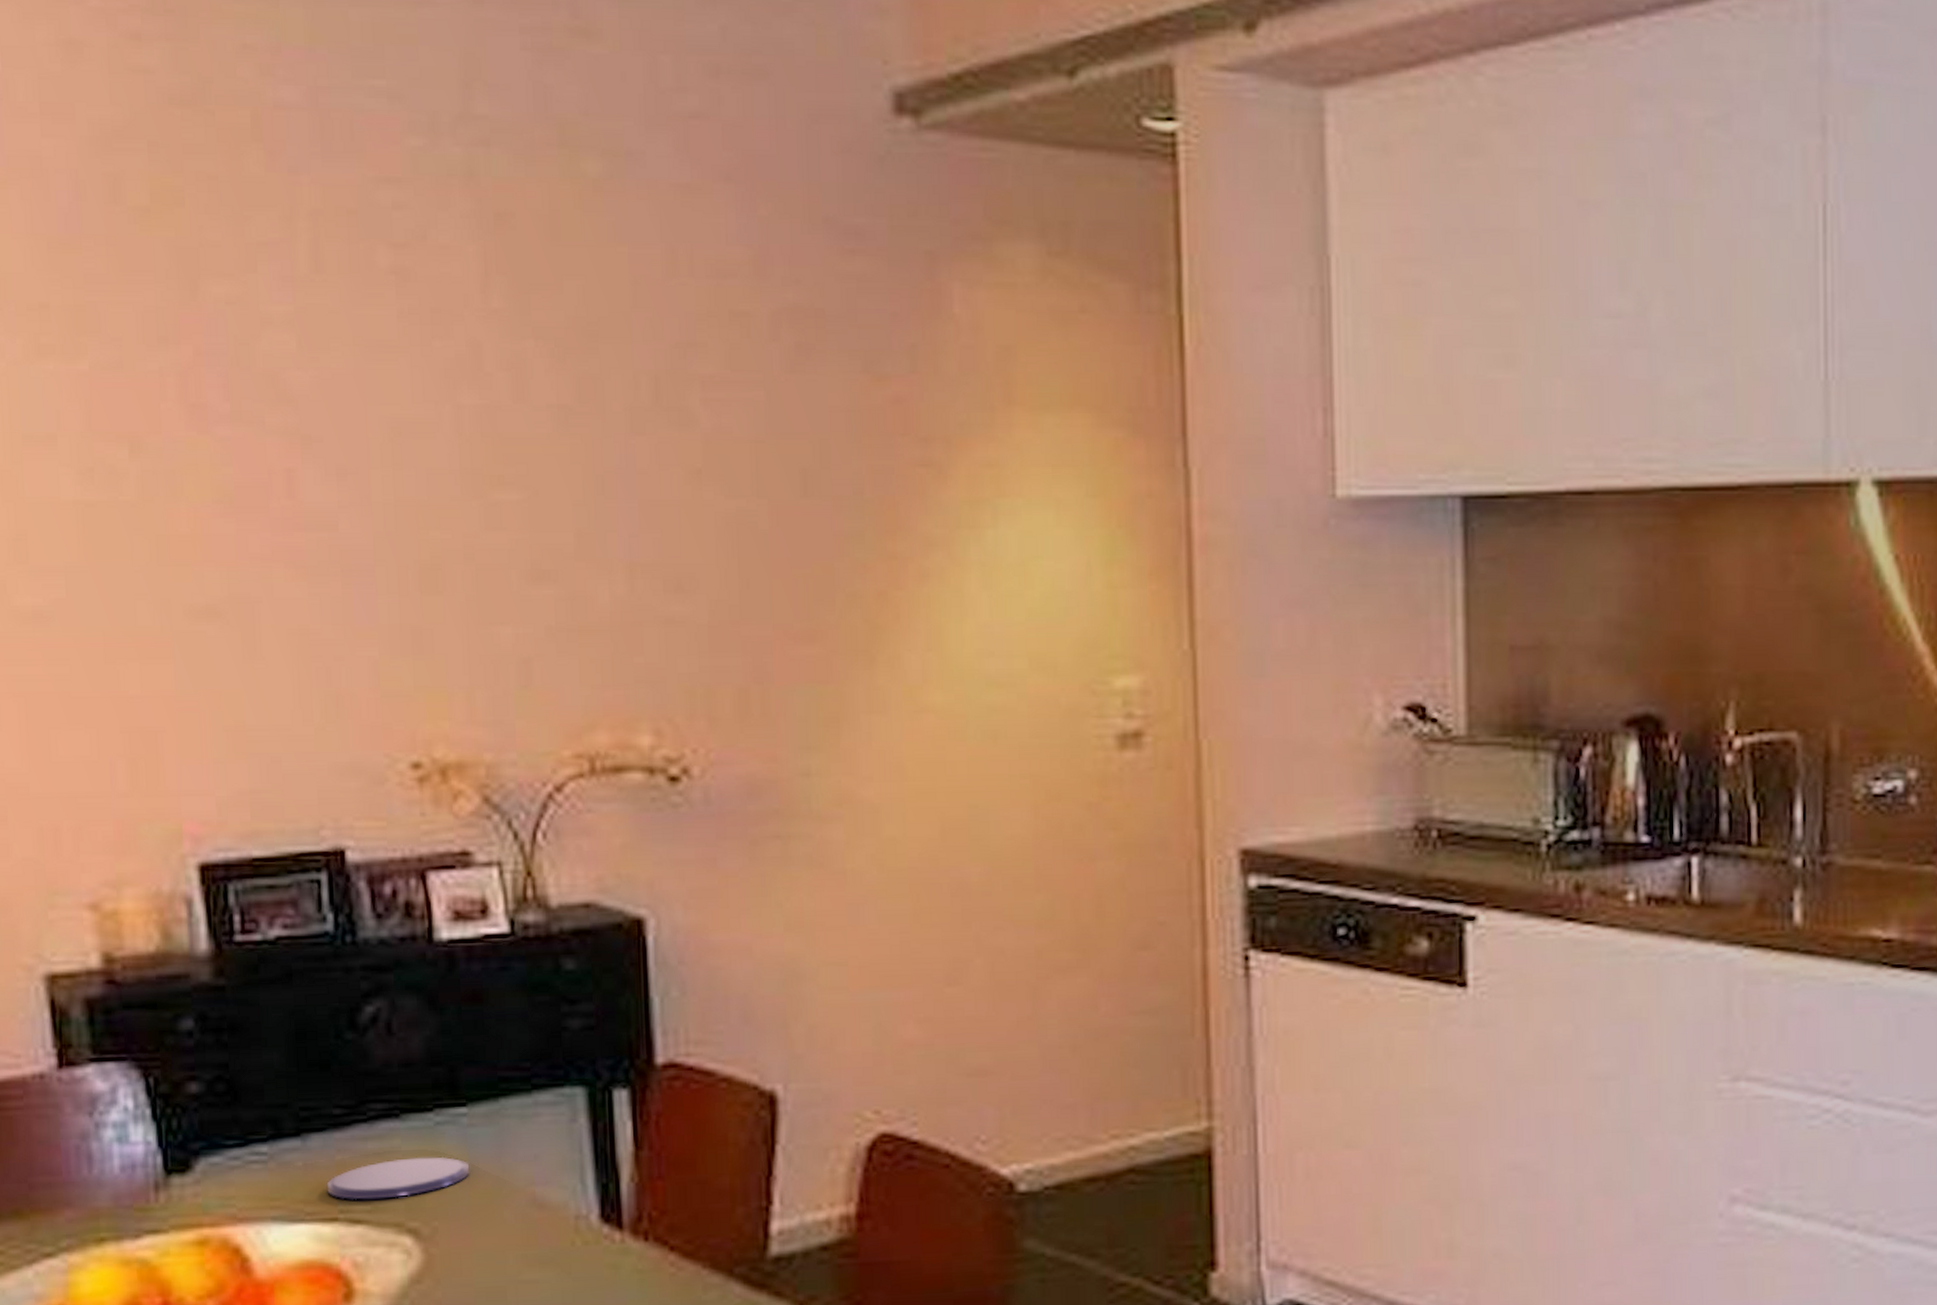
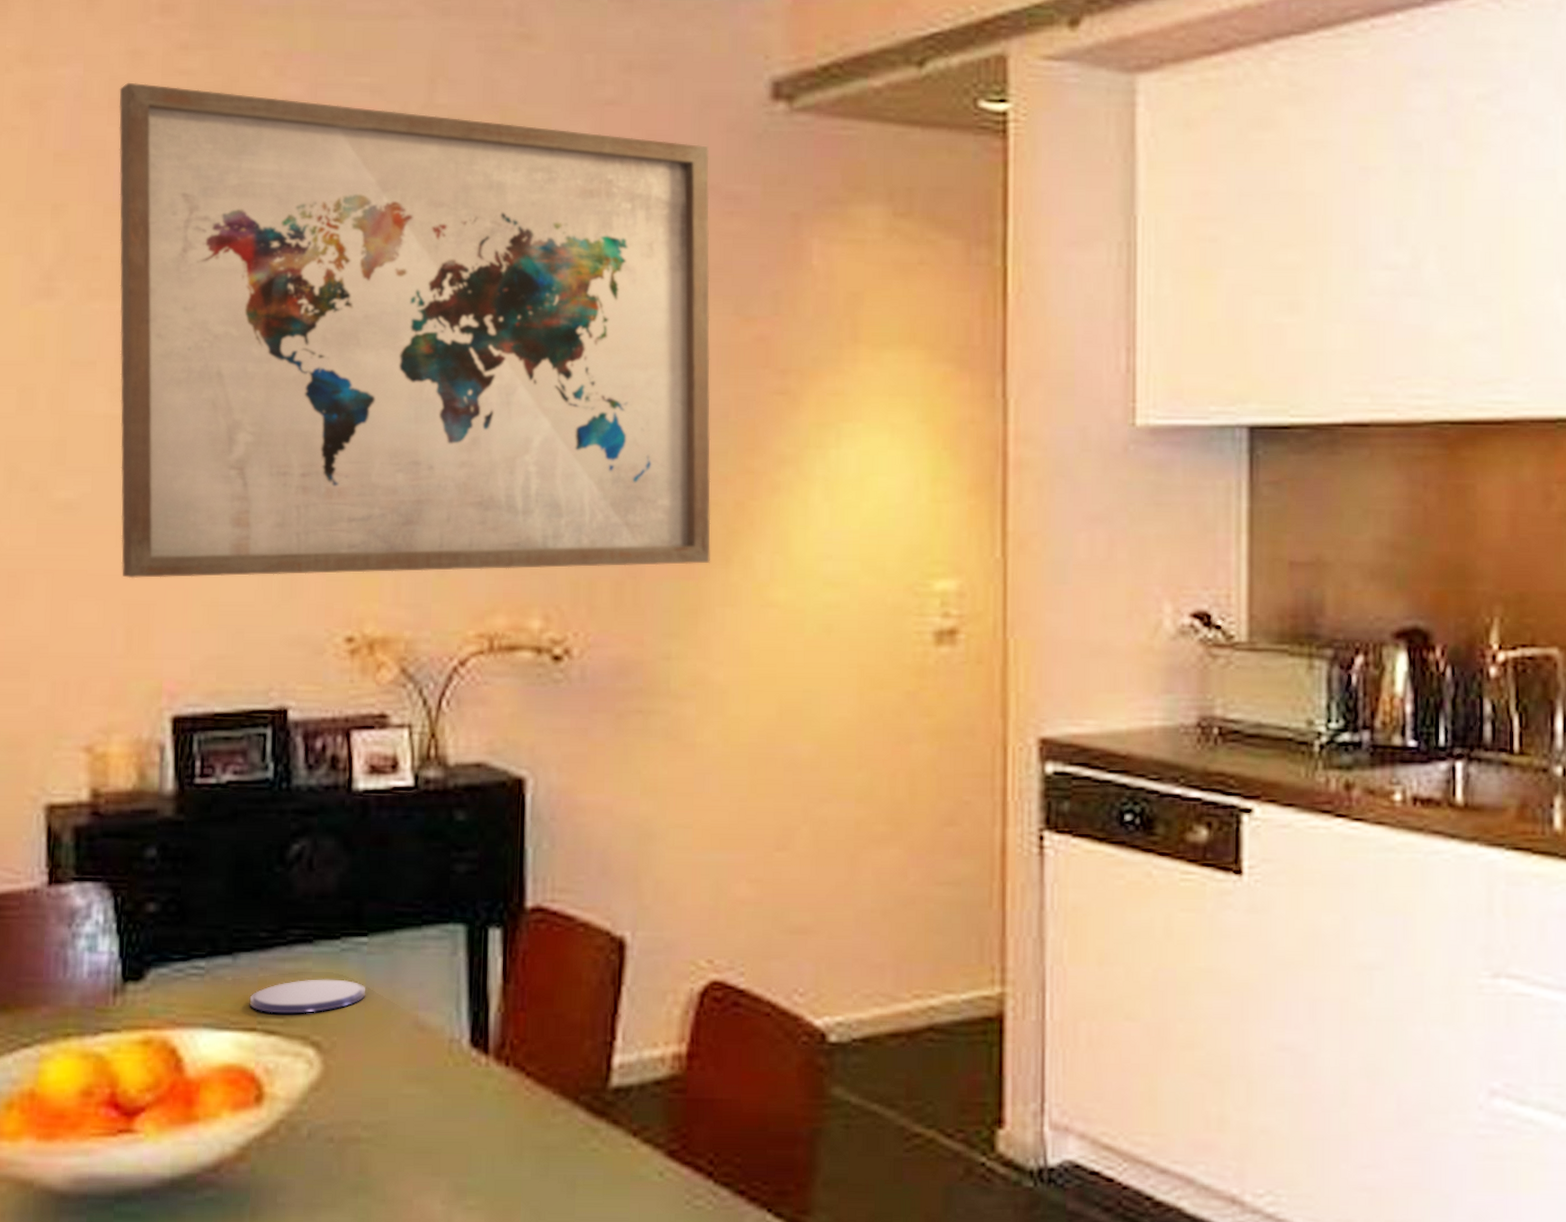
wall art: none [53,81,851,701] -> present [119,82,711,579]

